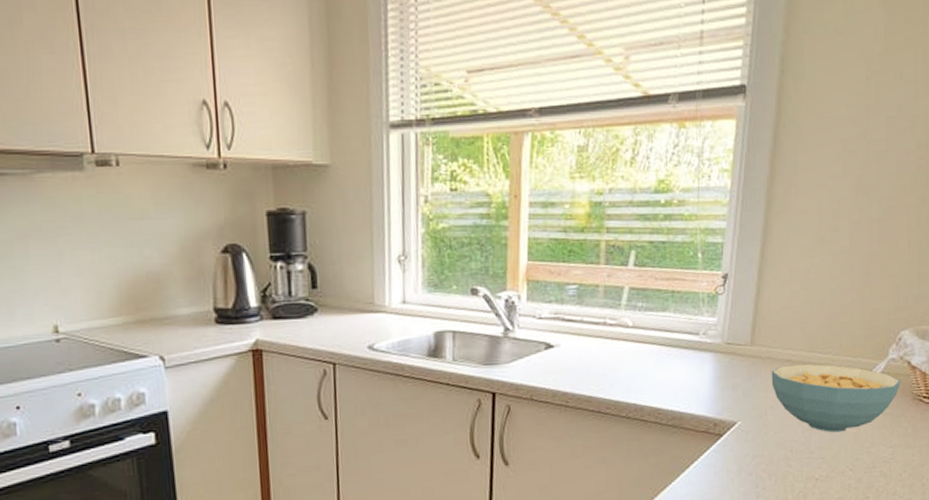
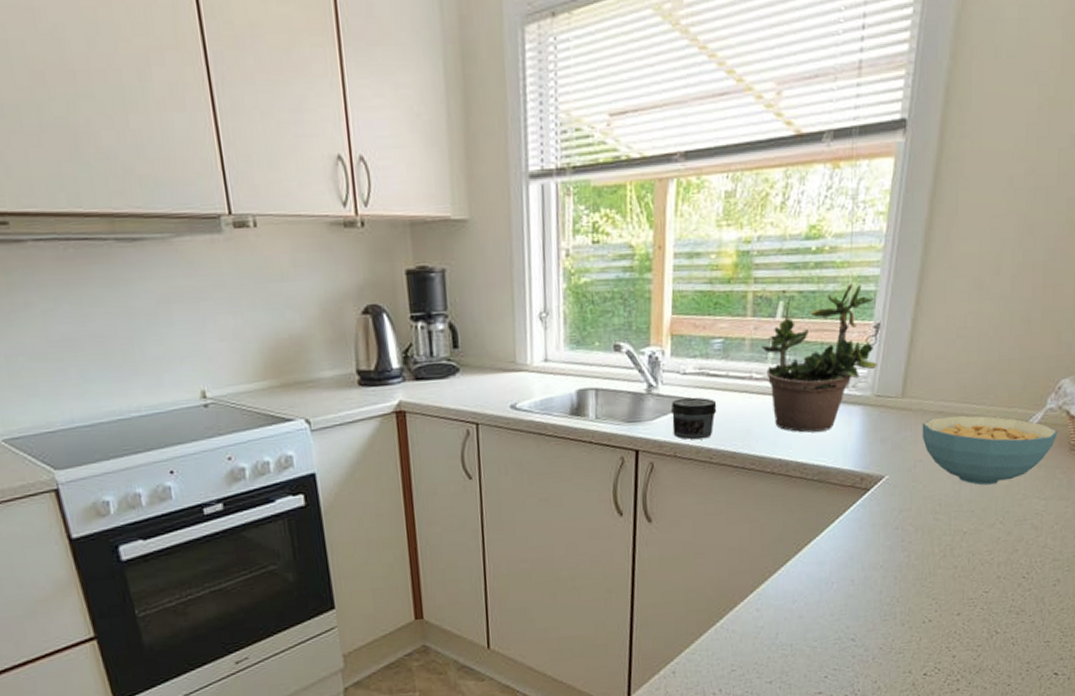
jar: none [527,341,573,384] -> present [670,397,717,440]
potted plant: none [615,234,726,378] -> present [761,282,877,432]

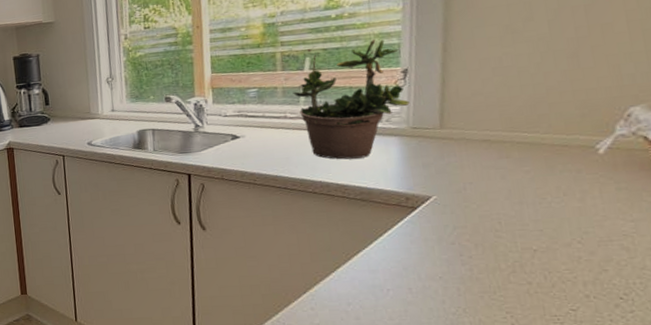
jar: present [670,397,717,440] -> none [215,133,257,166]
cereal bowl: present [922,415,1058,485] -> none [466,143,637,206]

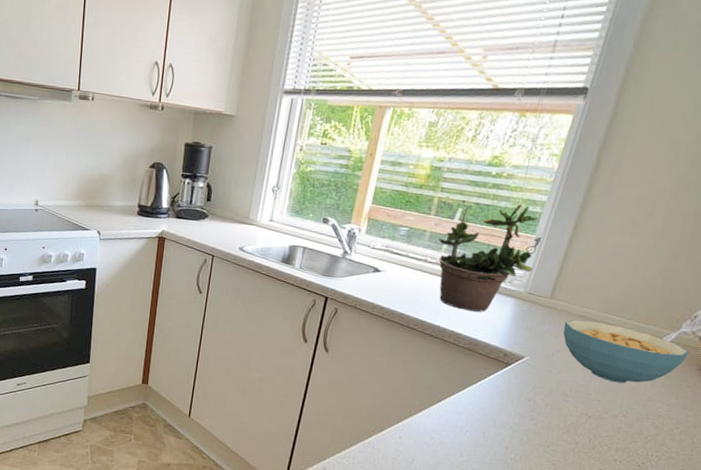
cereal bowl: none [466,143,637,206] -> present [563,319,689,384]

